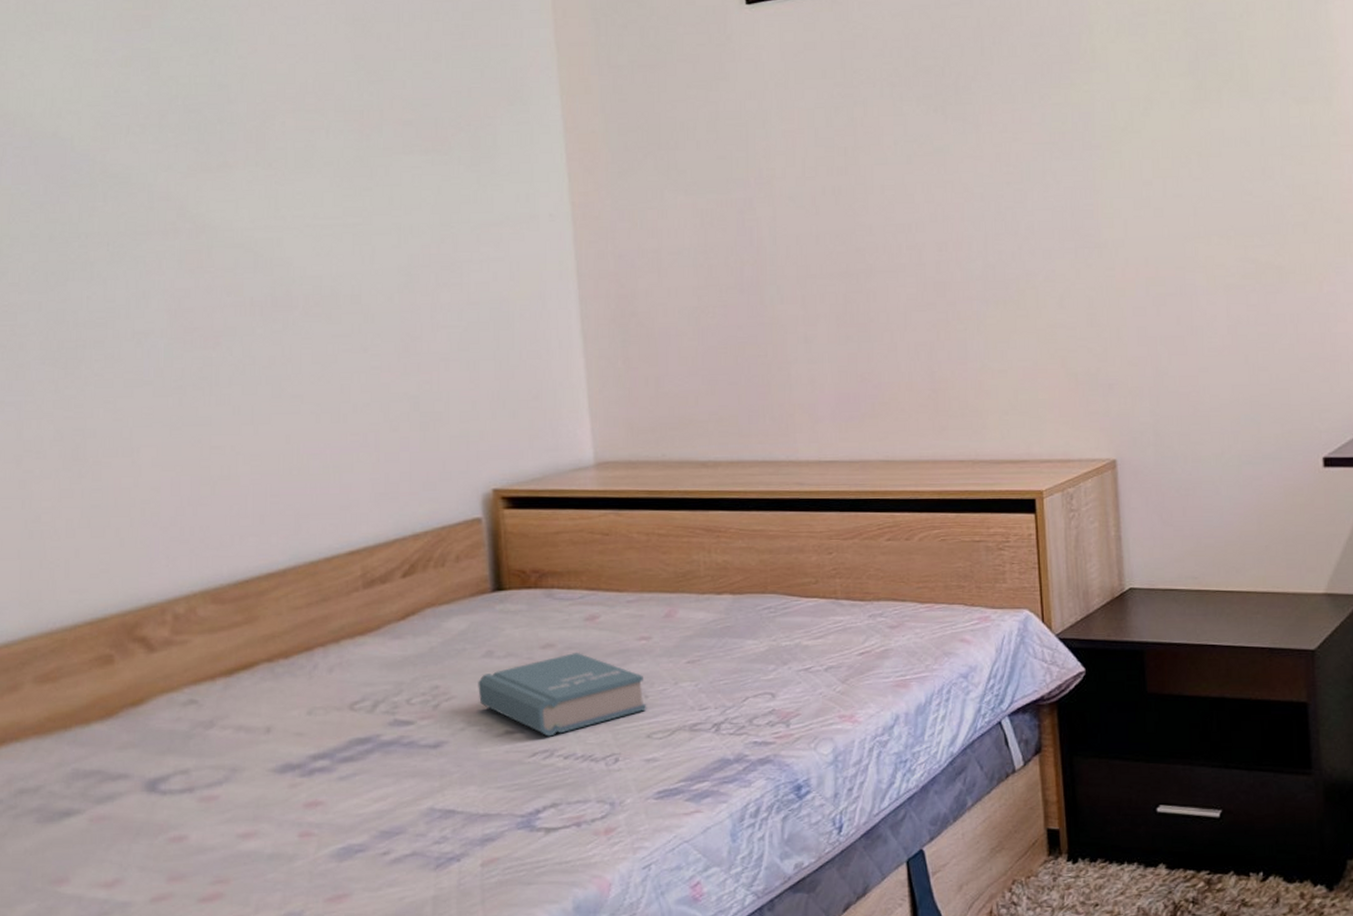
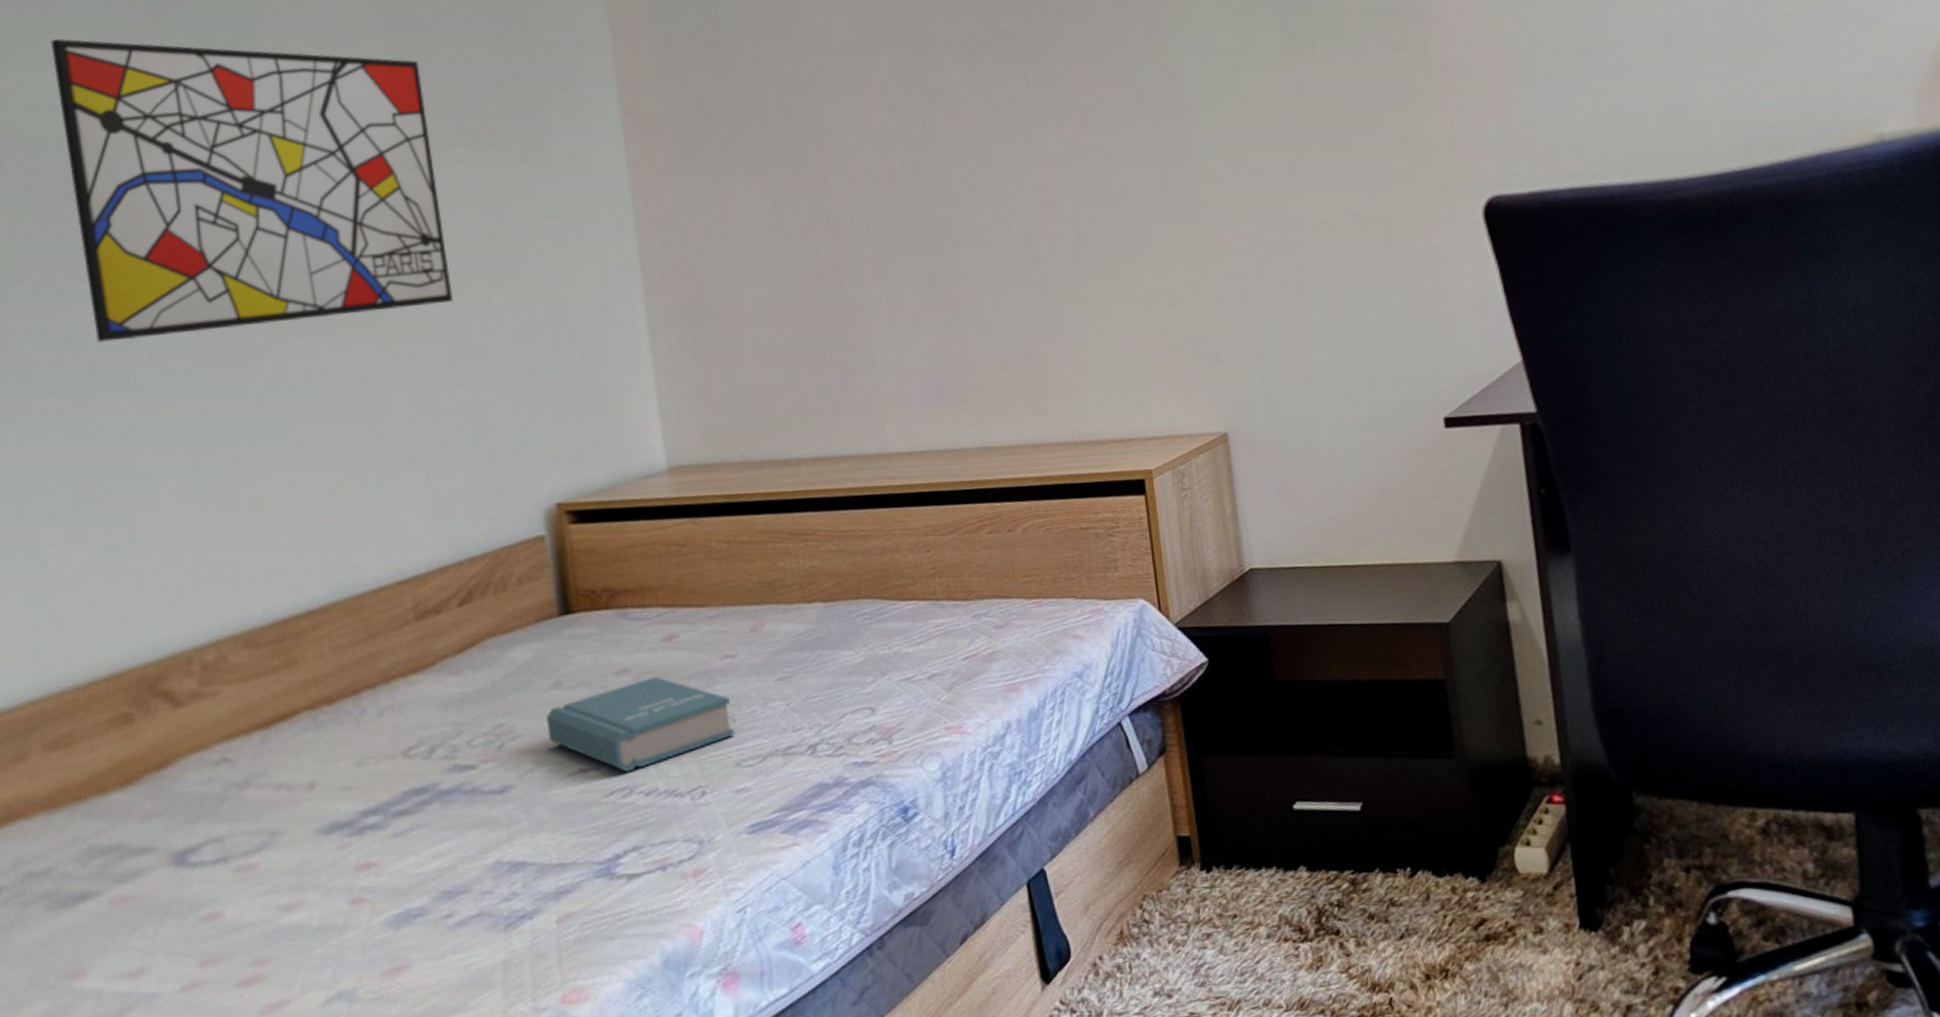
wall art: none [48,37,405,320] -> present [50,38,452,344]

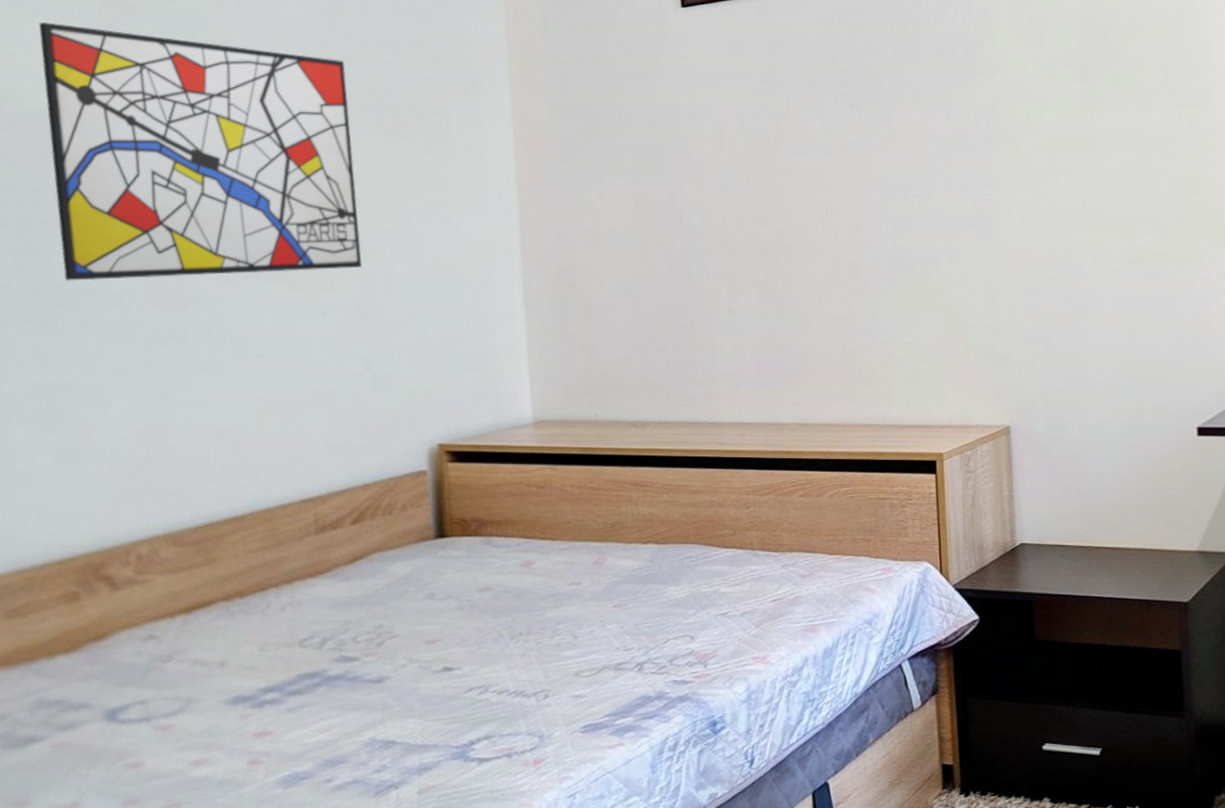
book: present [546,677,735,772] -> none [419,596,576,674]

